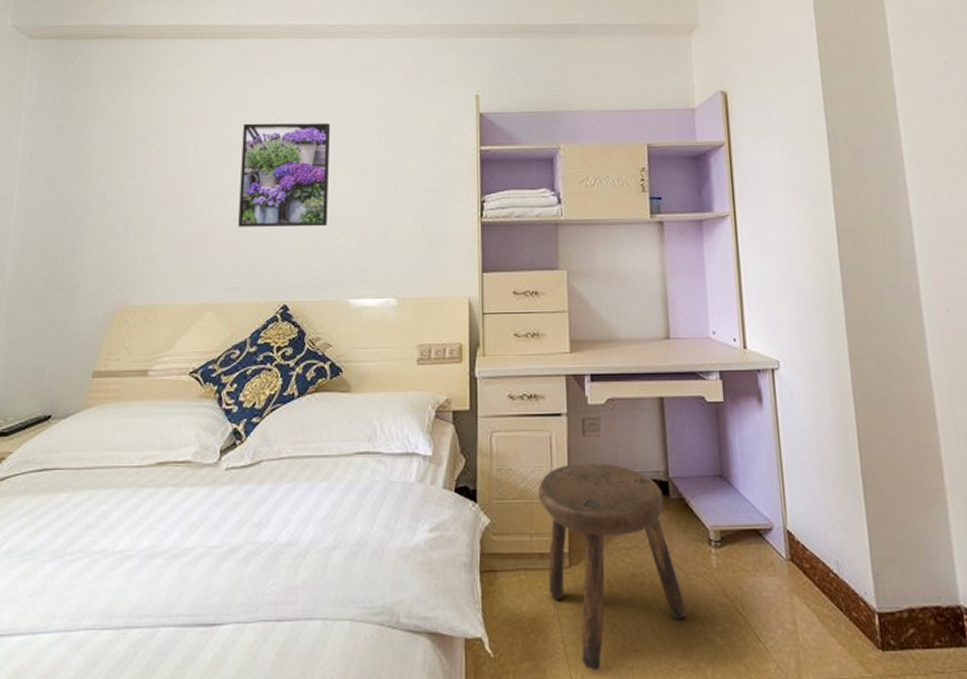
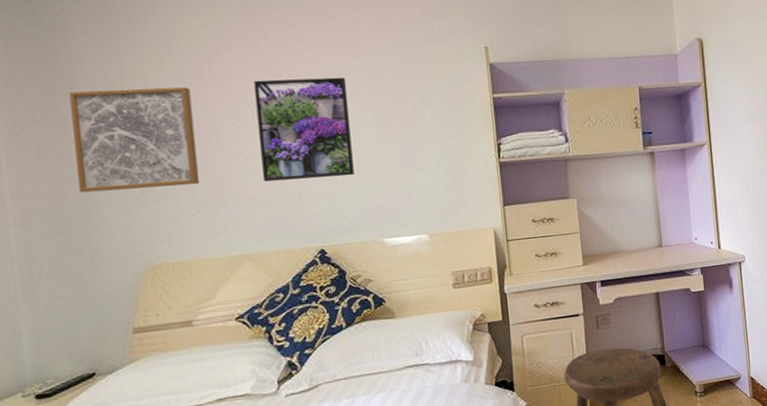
wall art: none [72,127,185,227] -> present [69,87,200,193]

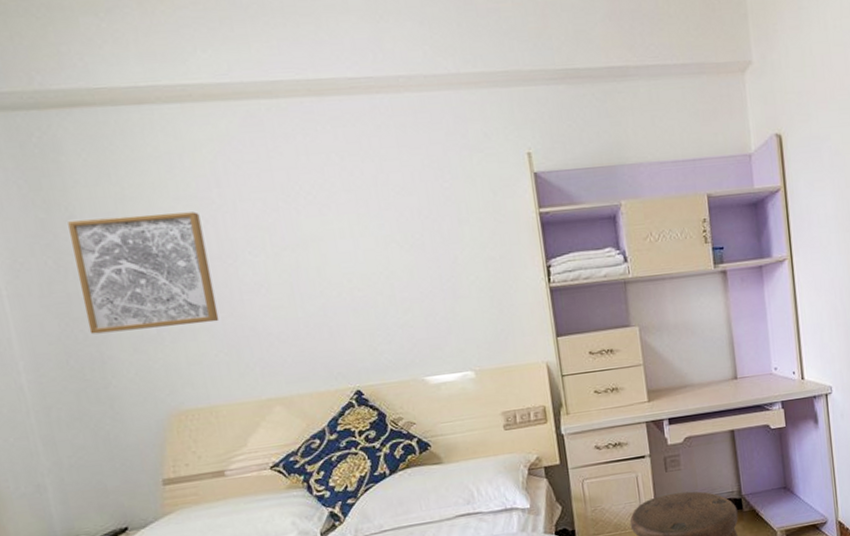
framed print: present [253,77,355,182] -> none [268,194,388,317]

